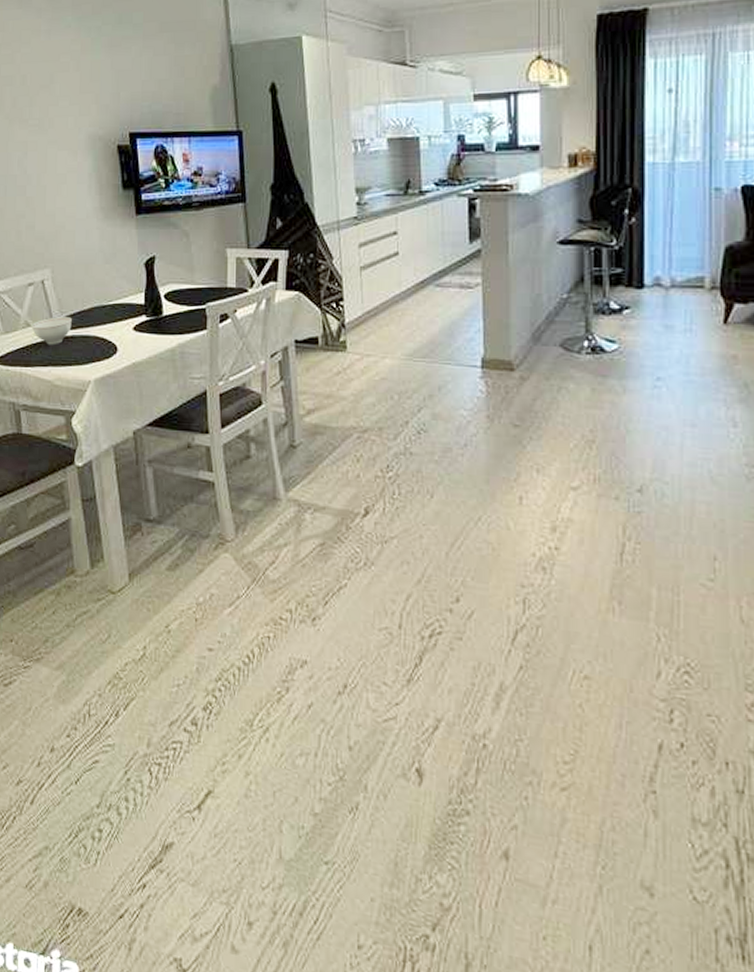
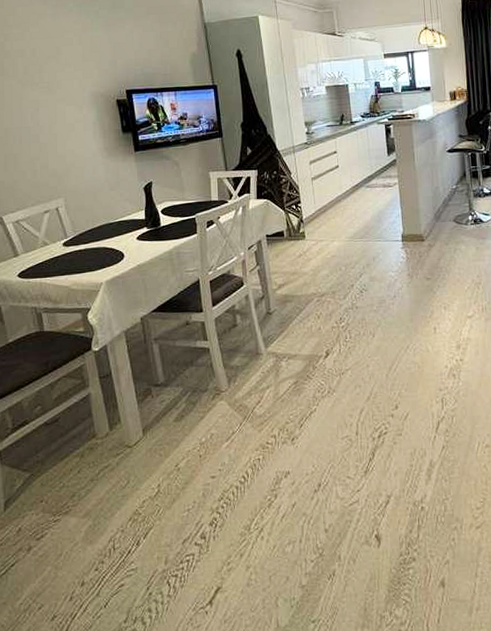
bowl: present [31,317,73,345] -> none [48,234,85,259]

